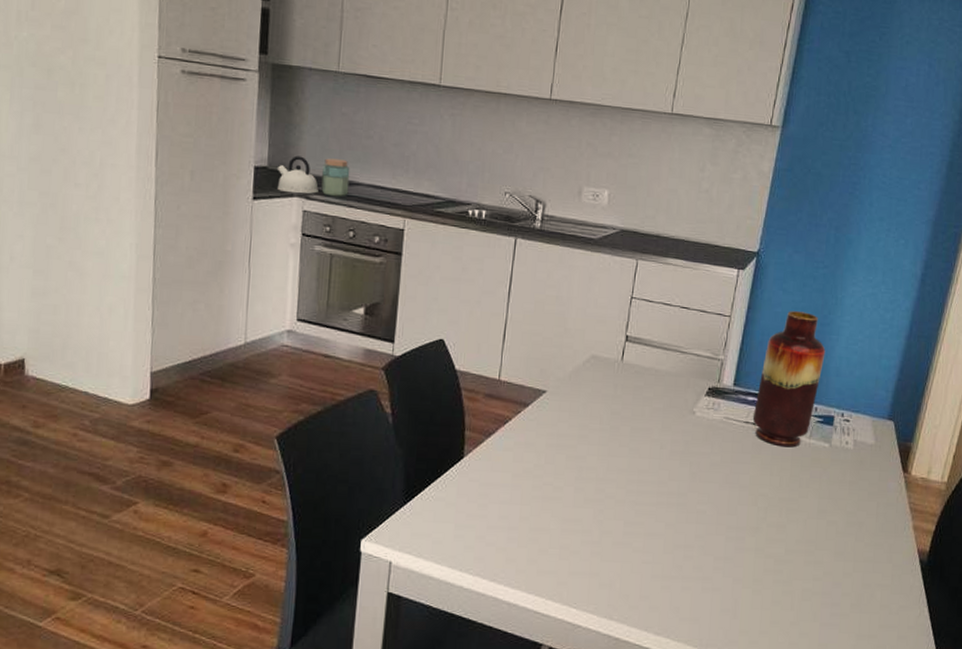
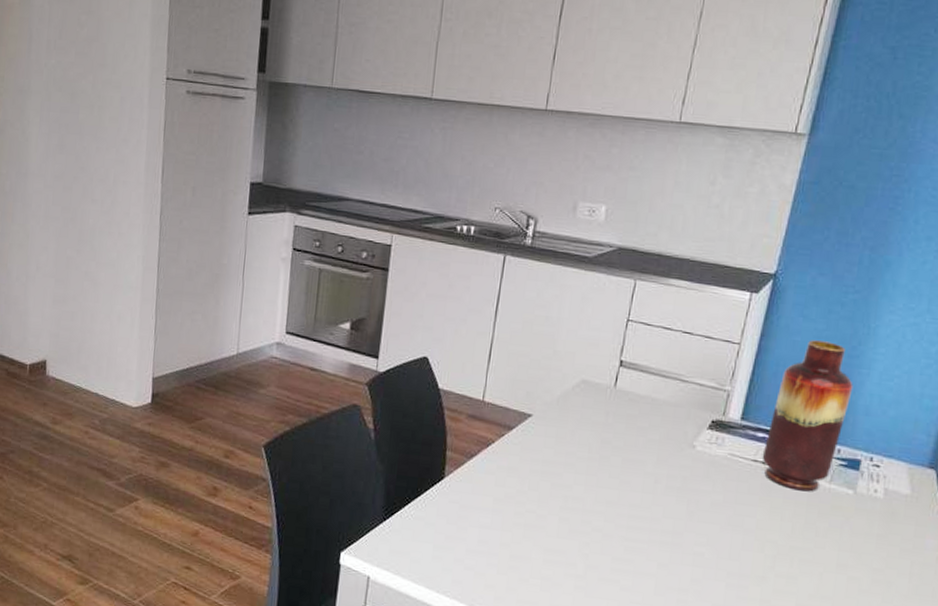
kettle: present [276,155,319,195] -> none [270,171,310,210]
peanut butter: present [321,158,350,197] -> none [312,174,341,213]

